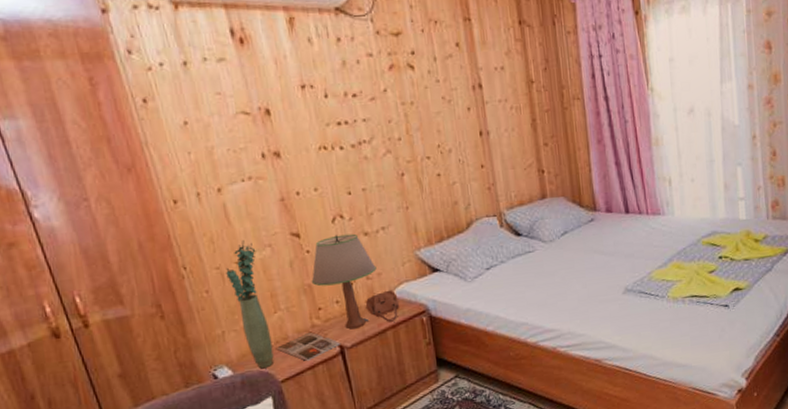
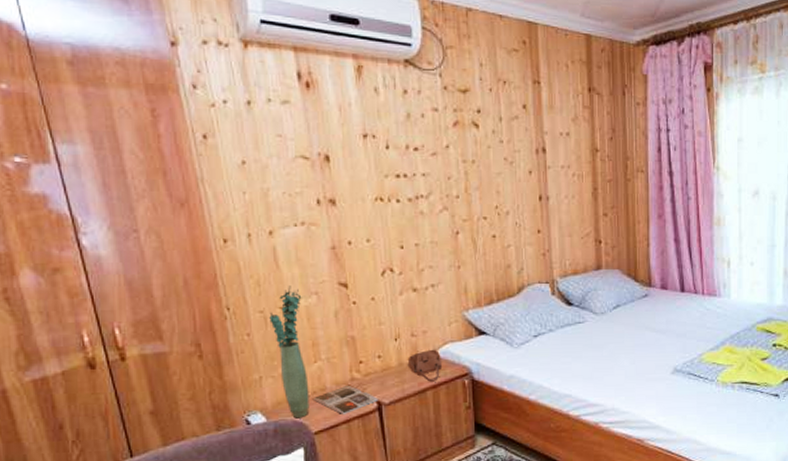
table lamp: present [311,233,377,330] -> none [355,288,422,386]

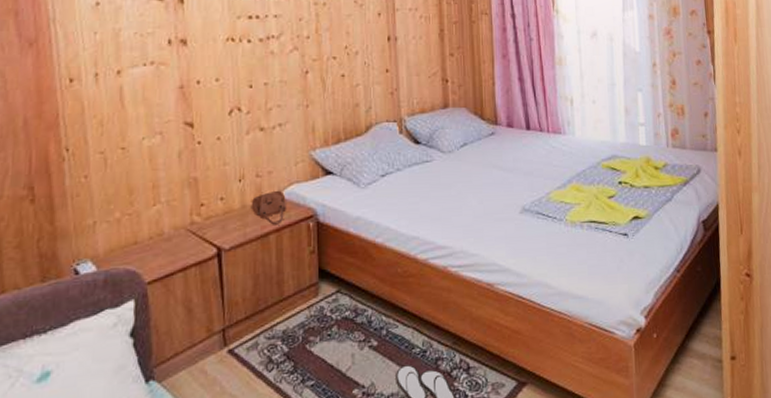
vase: present [269,286,310,419] -> none [109,125,146,267]
magazine: present [312,386,378,415] -> none [148,230,218,263]

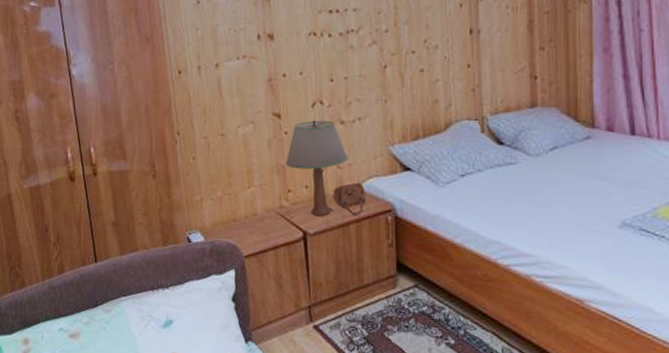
table lamp: none [197,128,268,230] -> present [285,120,348,217]

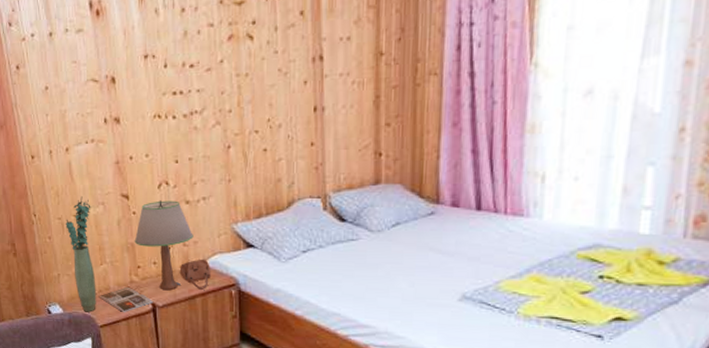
vase: none [212,114,242,241] -> present [66,196,96,313]
magazine: none [245,213,304,242] -> present [99,287,153,313]

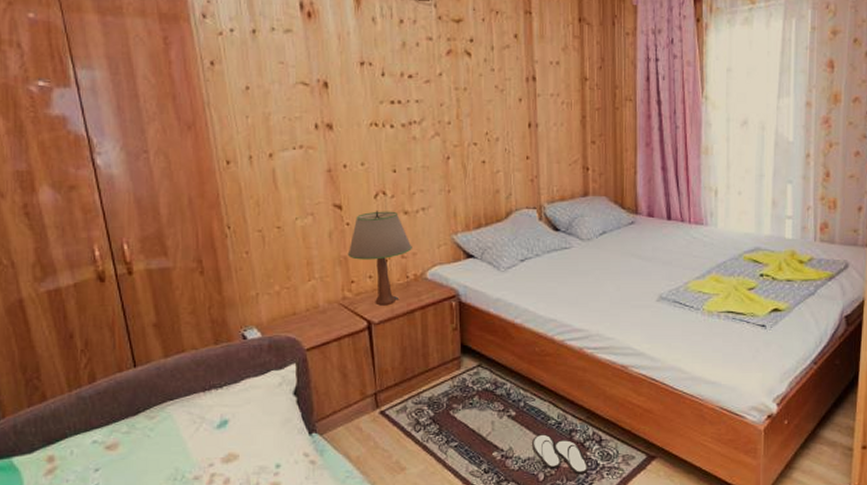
vase: present [66,196,96,313] -> none [267,206,303,335]
magazine: present [99,287,153,313] -> none [305,305,368,333]
handbag: present [179,259,212,291] -> none [397,271,431,304]

